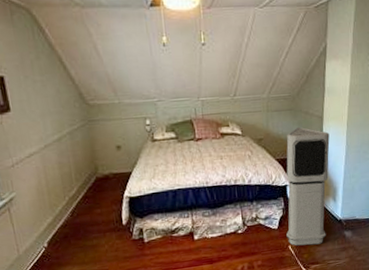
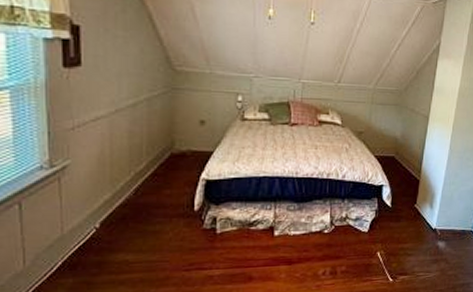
air purifier: present [286,126,330,246] -> none [376,124,434,254]

